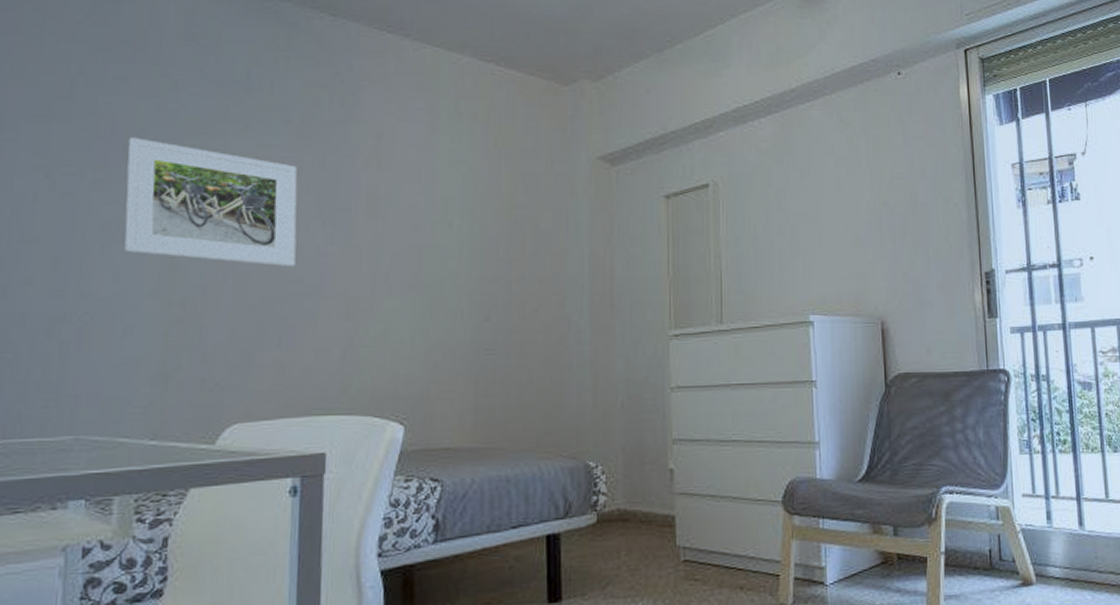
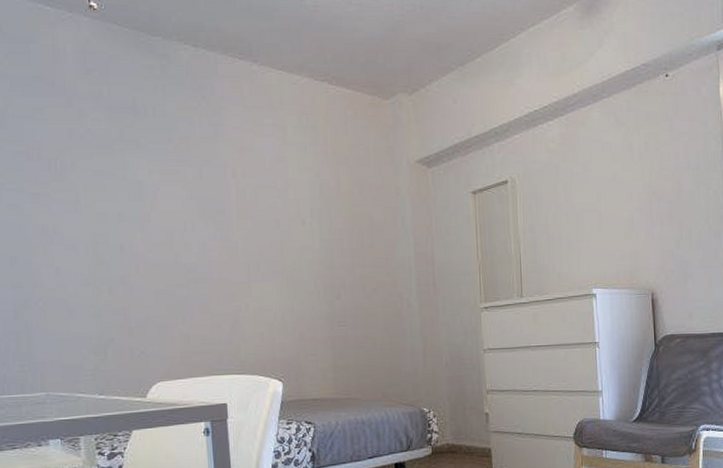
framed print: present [124,137,298,266] -> none [51,158,188,259]

